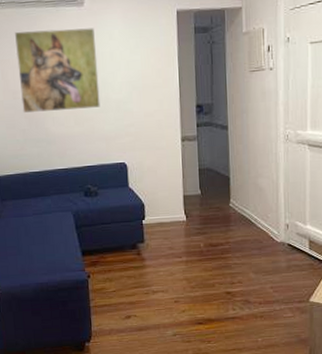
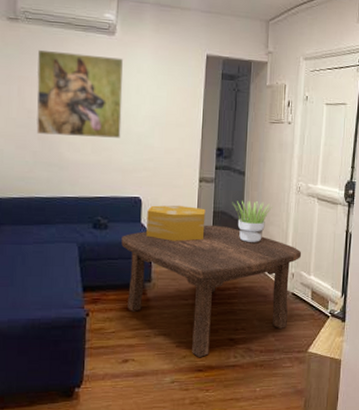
coffee table: none [112,182,295,312] -> present [121,225,302,358]
decorative box: none [133,166,192,202] -> present [146,205,206,241]
potted plant: none [217,155,261,198] -> present [232,201,273,243]

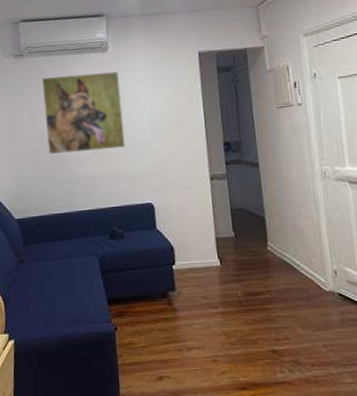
coffee table: present [121,225,302,358] -> none [139,223,342,374]
decorative box: present [146,205,206,241] -> none [161,206,225,245]
potted plant: present [232,201,273,243] -> none [249,193,297,240]

